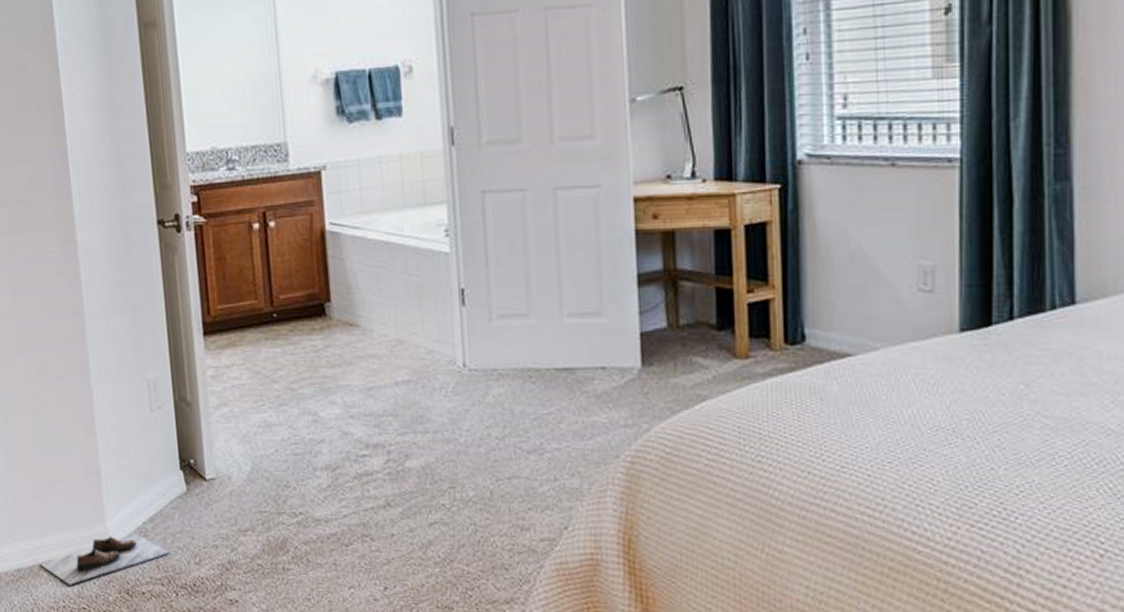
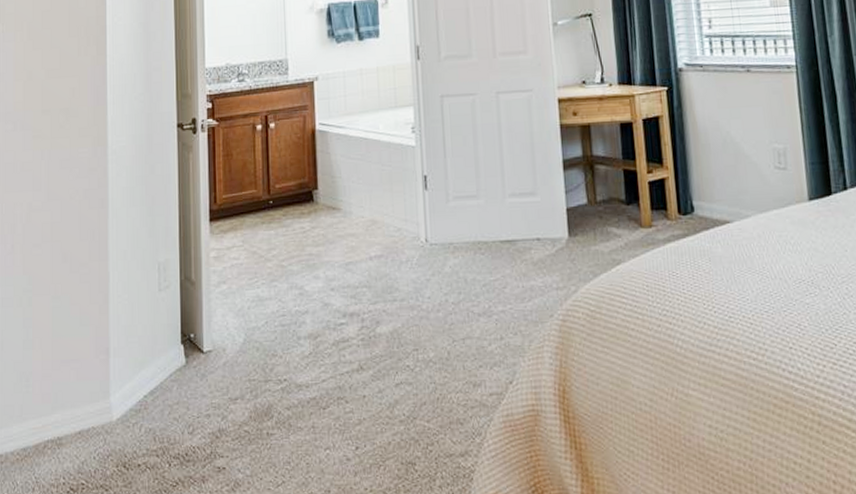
shoe: present [40,534,170,585] -> none [45,407,166,461]

